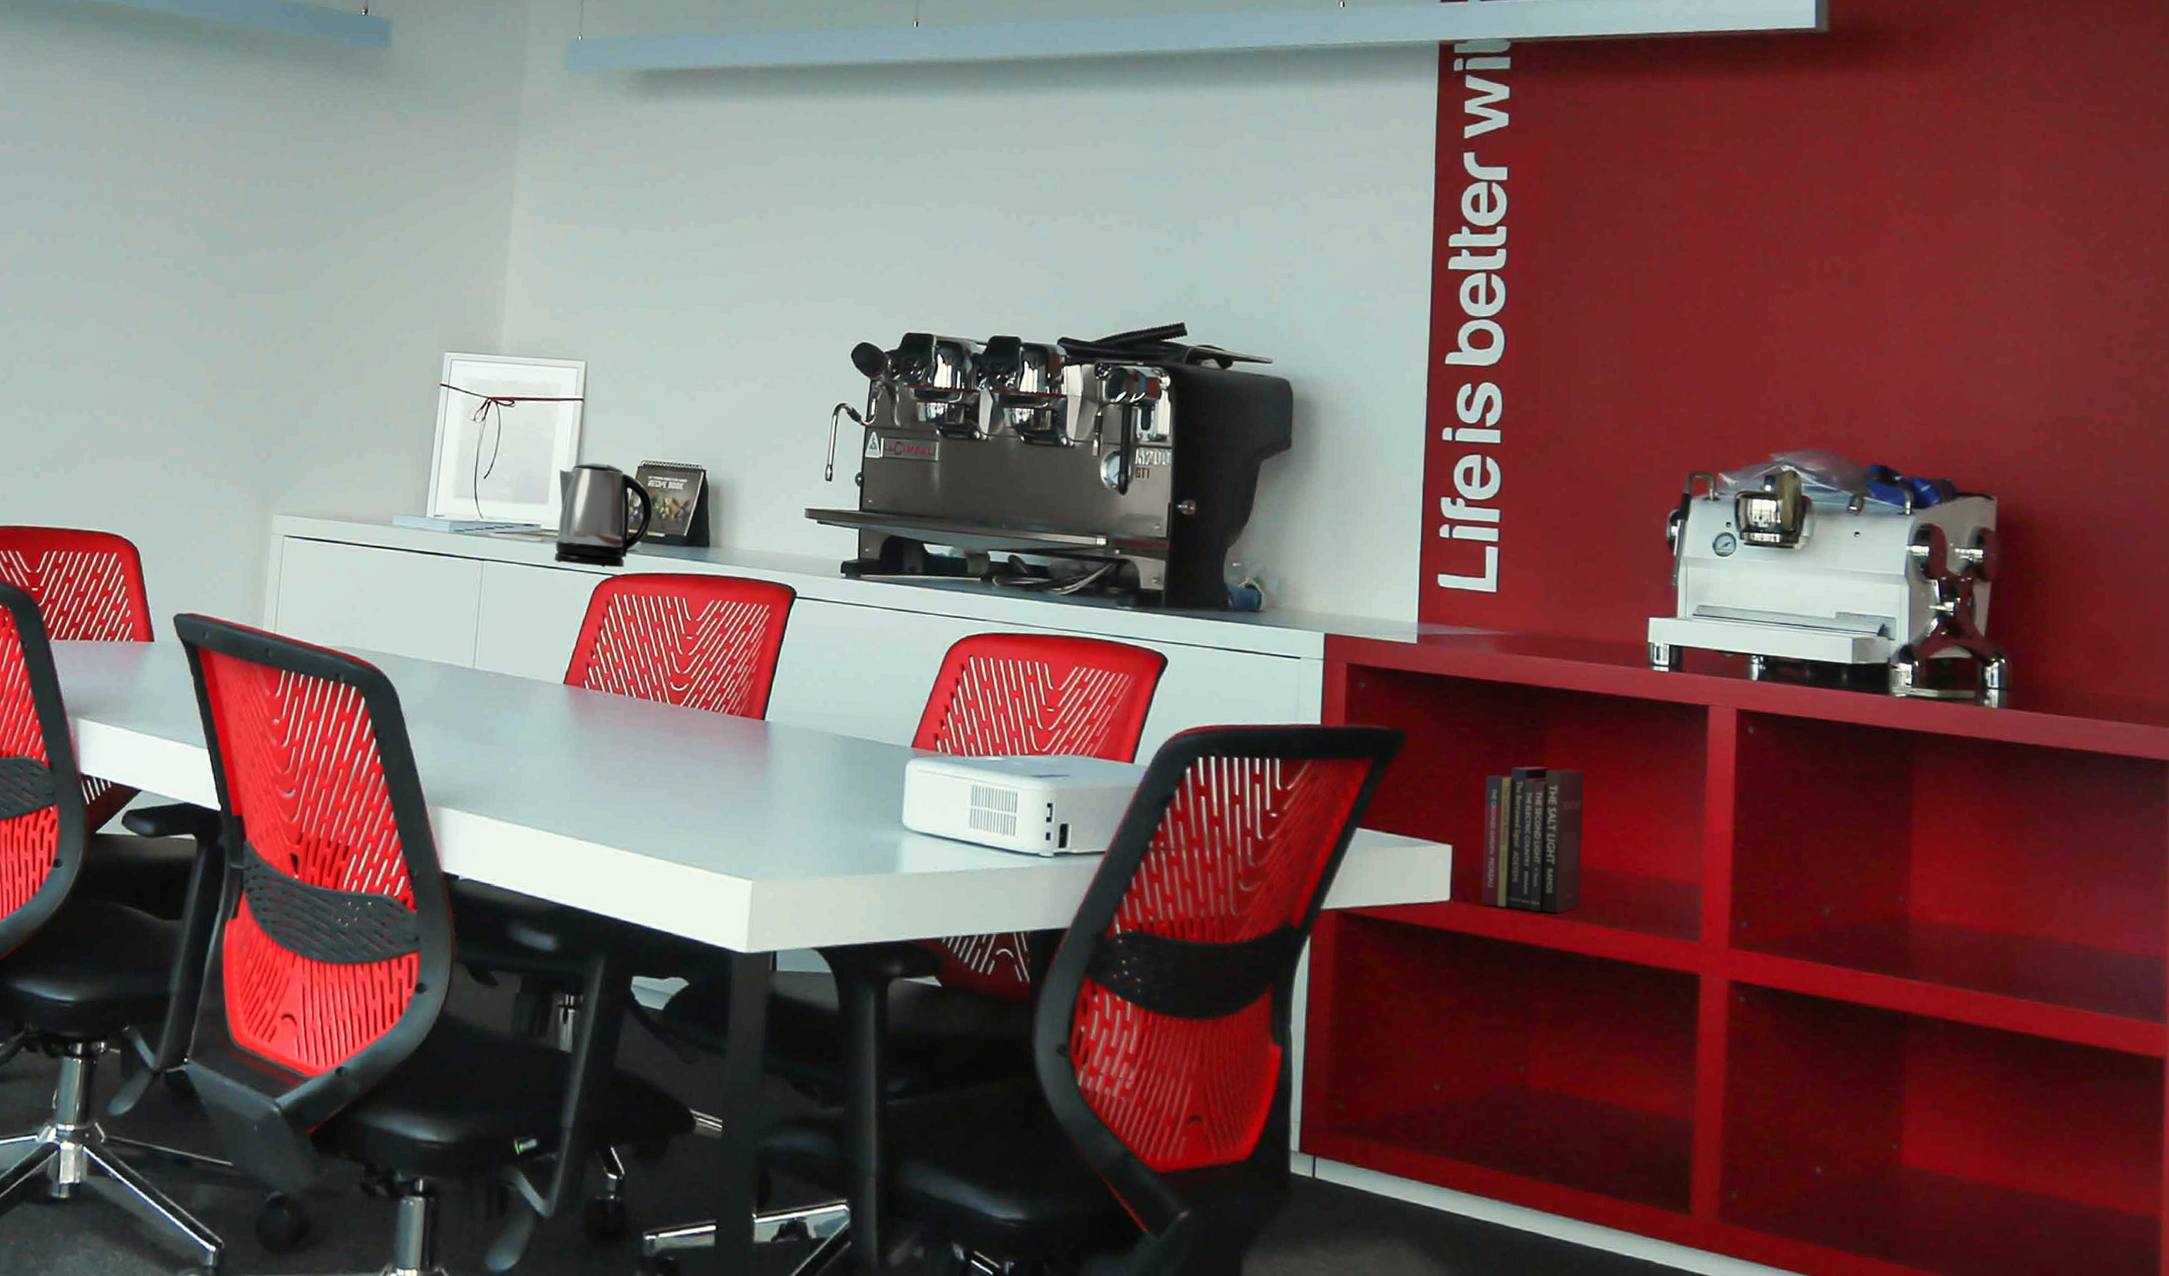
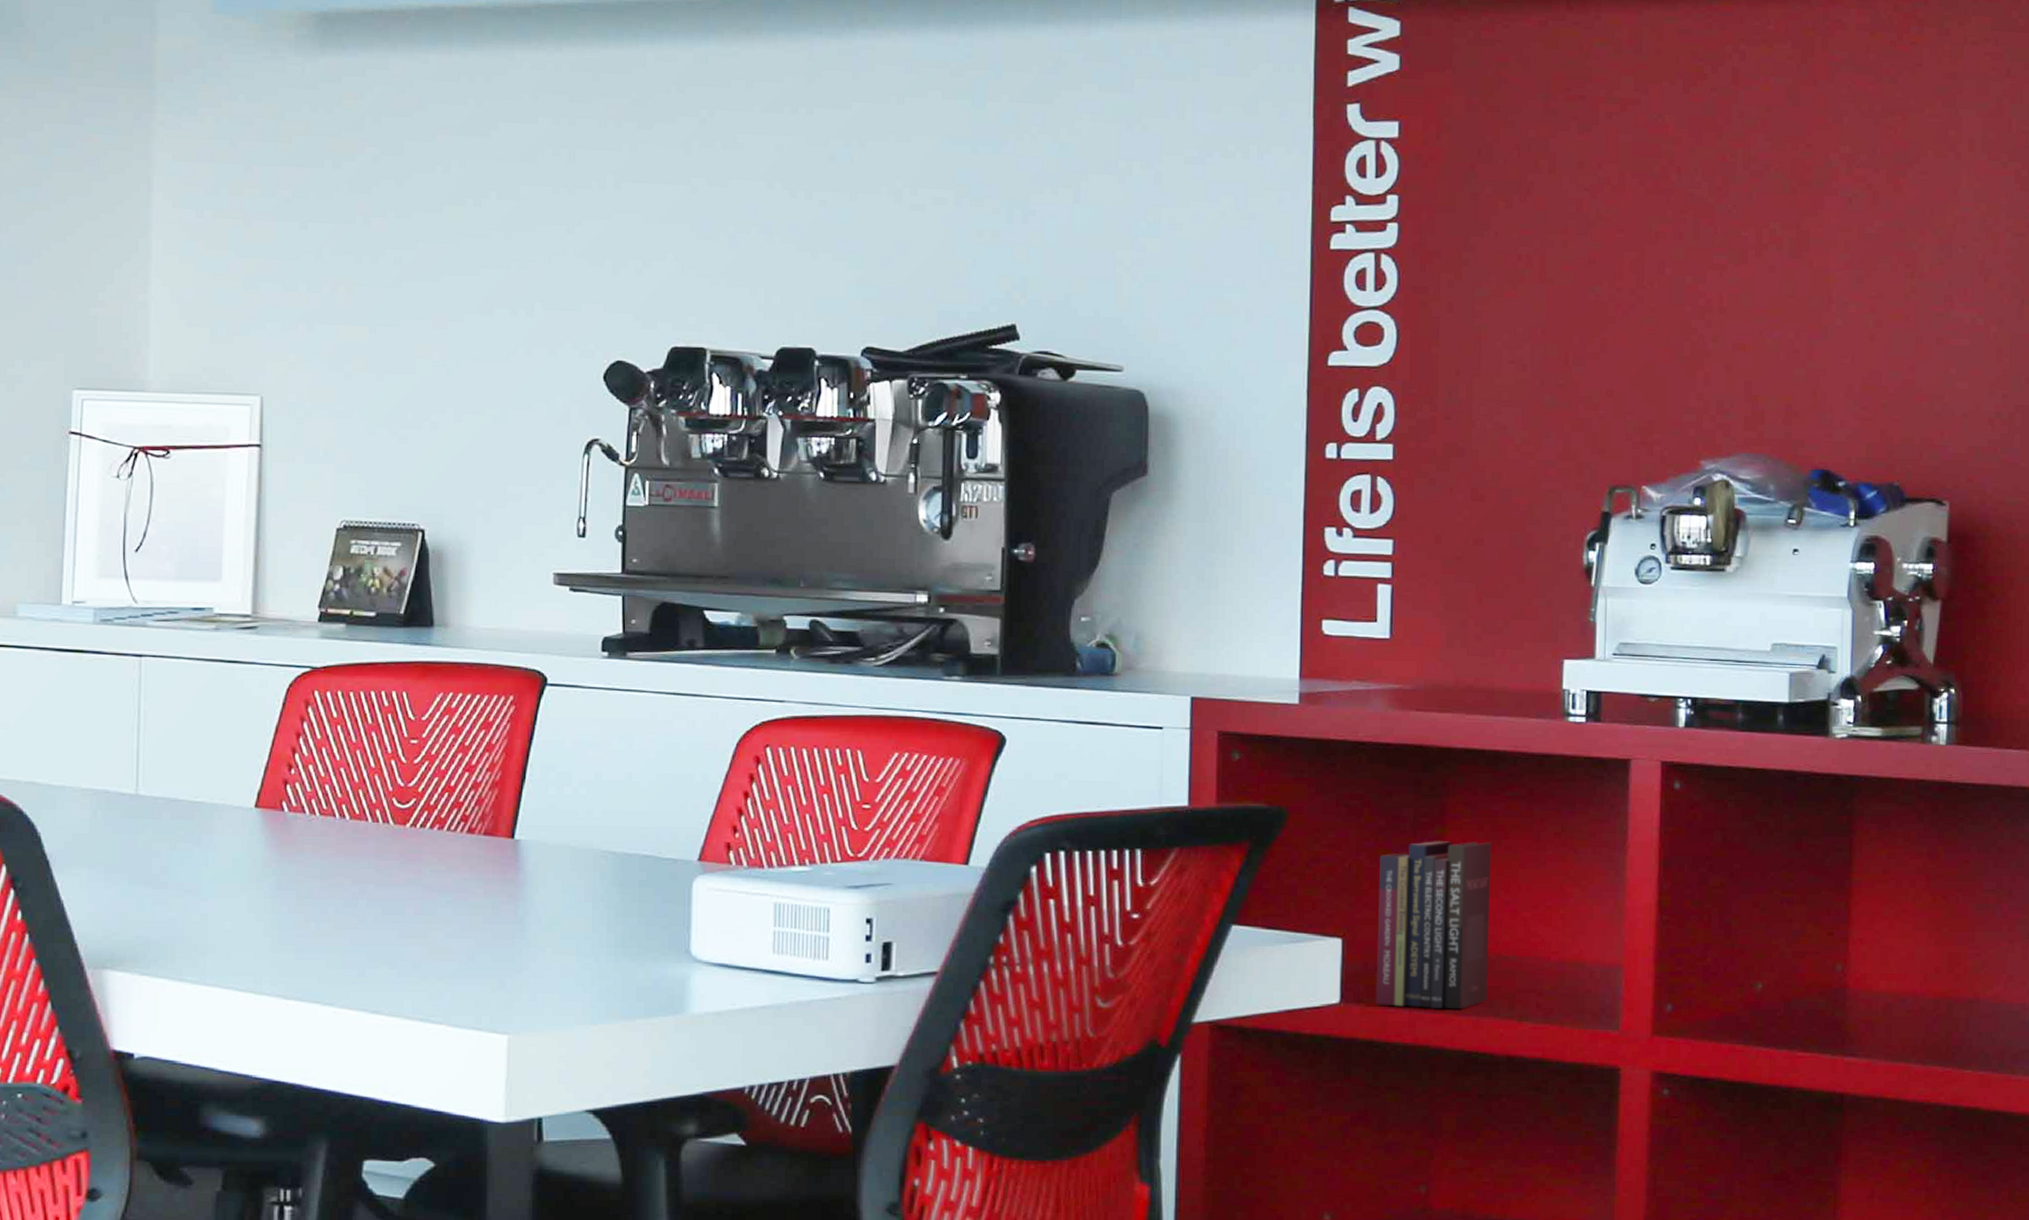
kettle: present [554,462,653,568] -> none [233,526,359,659]

